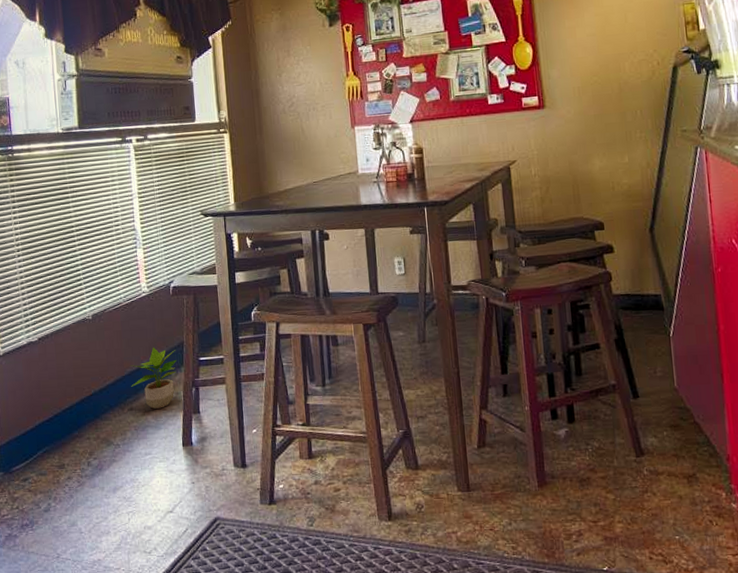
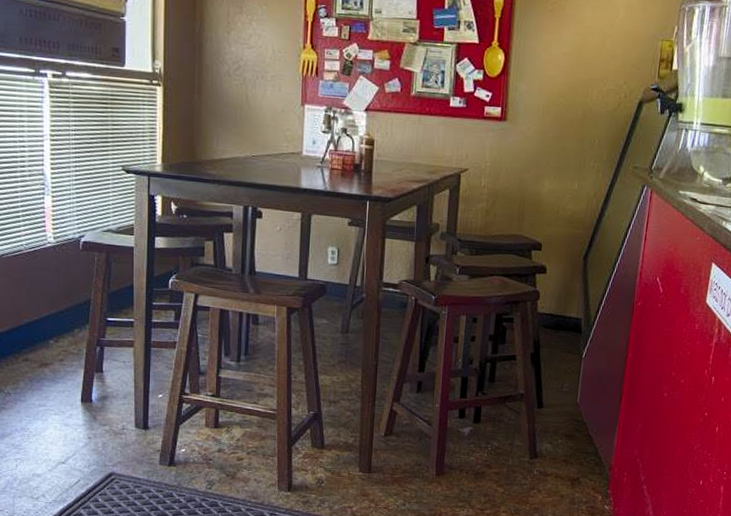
potted plant: present [129,347,177,409] -> none [27,300,82,363]

